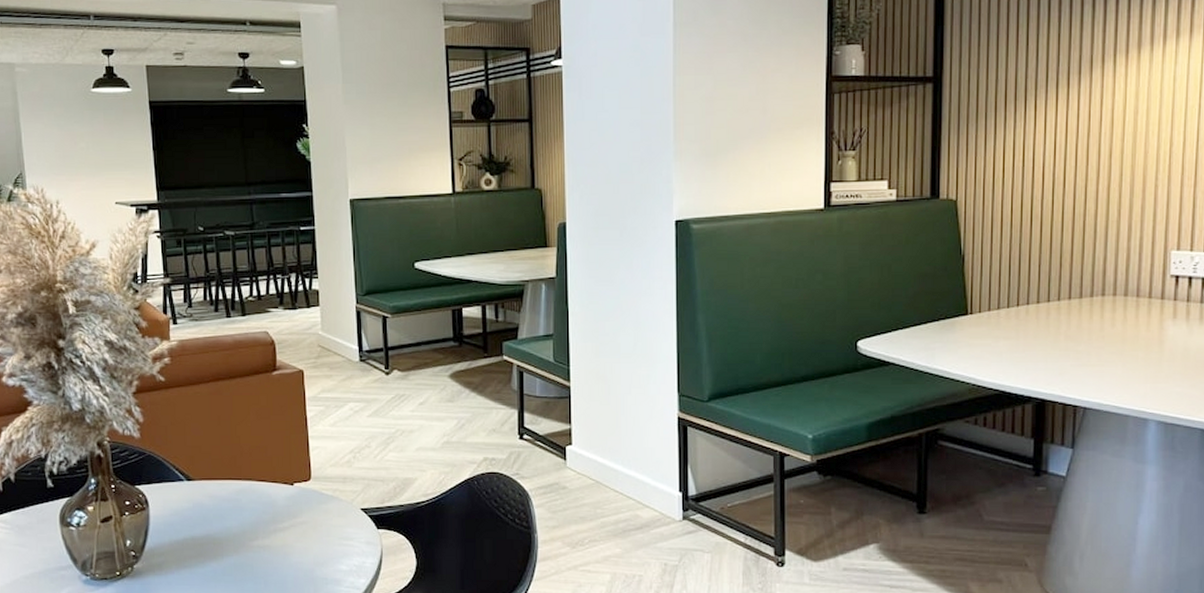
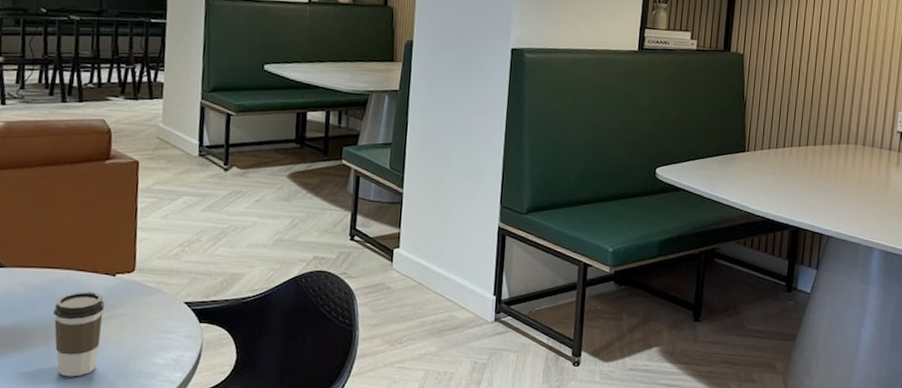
coffee cup: none [241,501,286,584] -> present [54,292,104,377]

